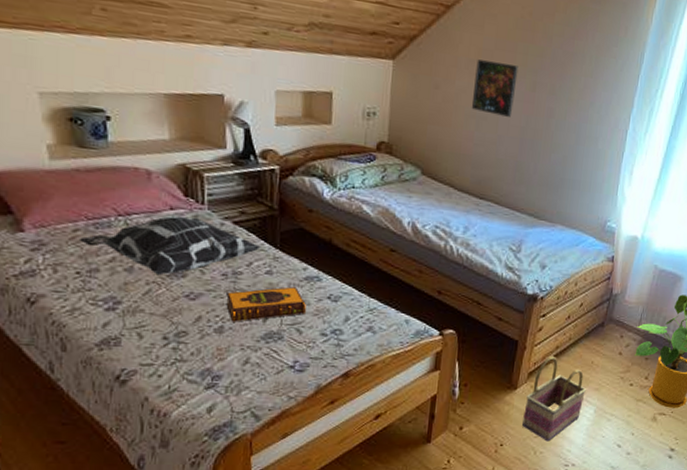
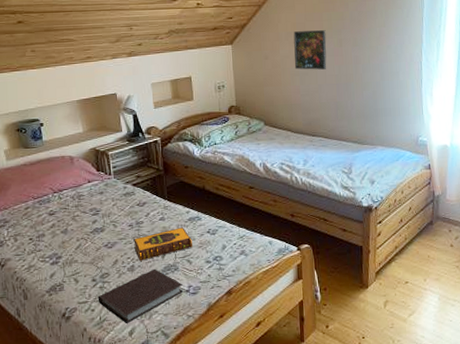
decorative pillow: present [80,216,261,276] -> none [30,185,154,233]
notebook: none [168,334,287,397] -> present [97,268,184,323]
basket: present [522,355,587,442] -> none [377,255,429,331]

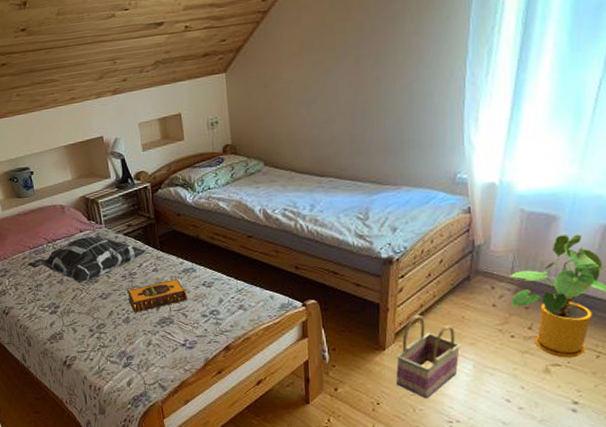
decorative pillow: none [30,185,154,233] -> present [28,235,147,284]
notebook: present [97,268,184,323] -> none [95,321,180,374]
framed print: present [293,30,327,70] -> none [298,46,340,98]
basket: none [377,255,429,331] -> present [396,314,461,399]

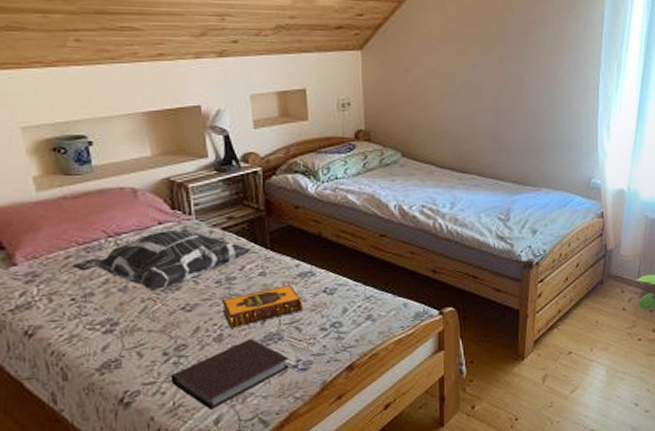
notebook: none [95,321,180,374] -> present [170,338,290,409]
basket: present [396,314,461,399] -> none [535,320,595,410]

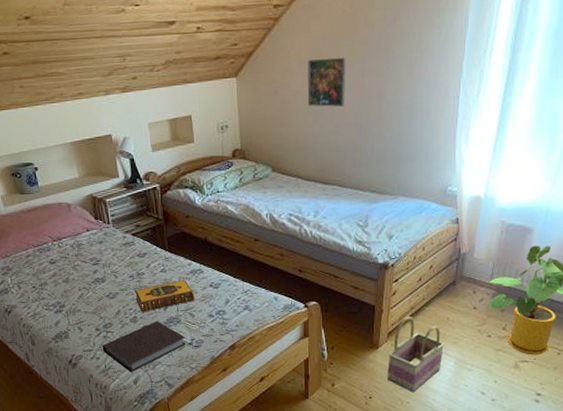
decorative pillow: present [72,228,252,292] -> none [31,234,155,283]
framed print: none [442,39,484,89] -> present [307,58,346,107]
basket: none [535,320,595,410] -> present [388,316,445,393]

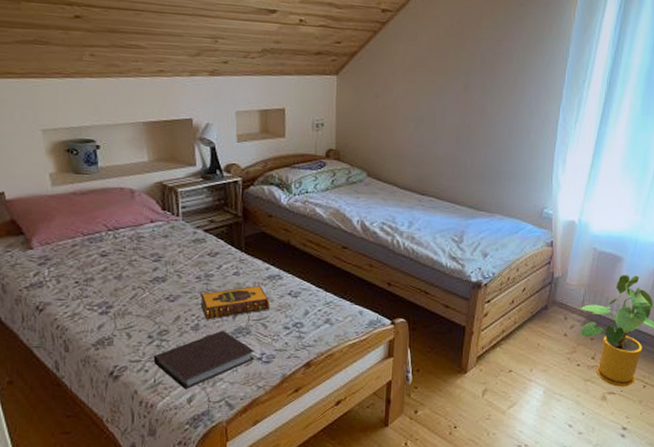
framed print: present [307,58,346,107] -> none [409,68,451,118]
basket: present [388,316,445,393] -> none [474,339,535,423]

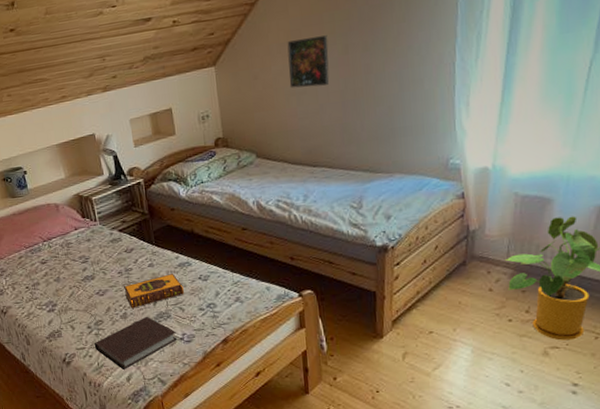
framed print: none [409,68,451,118] -> present [287,35,330,89]

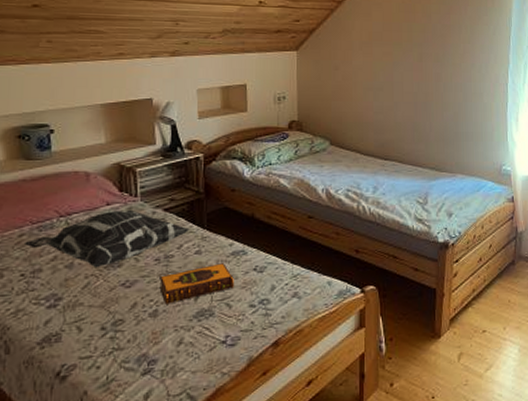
decorative pillow: none [24,232,142,281] -> present [25,209,190,268]
notebook: present [94,316,178,370] -> none [106,314,219,384]
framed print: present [287,35,330,89] -> none [368,41,405,85]

